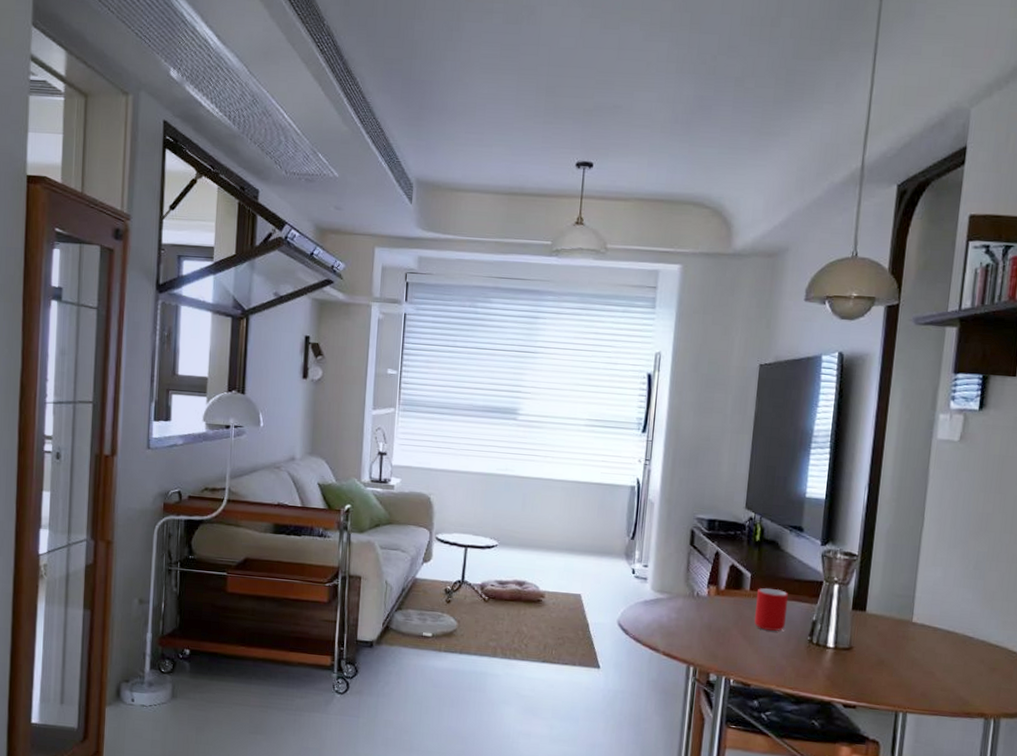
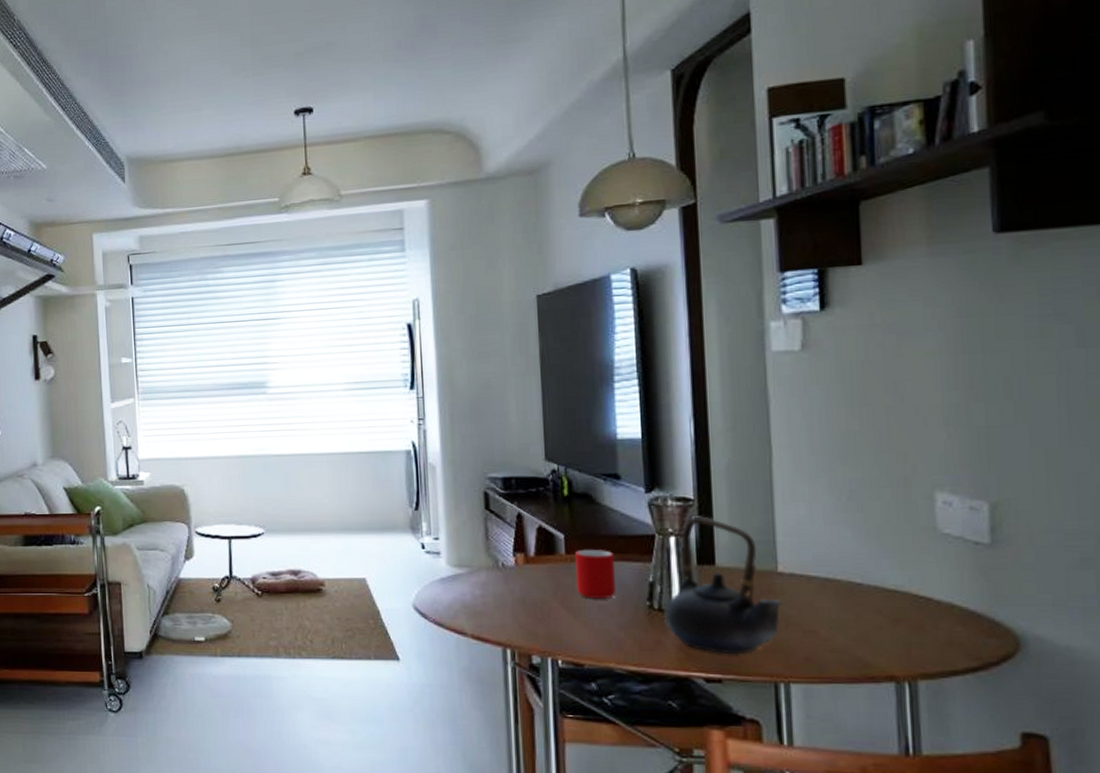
teapot: none [819,569,912,687] -> present [663,516,783,655]

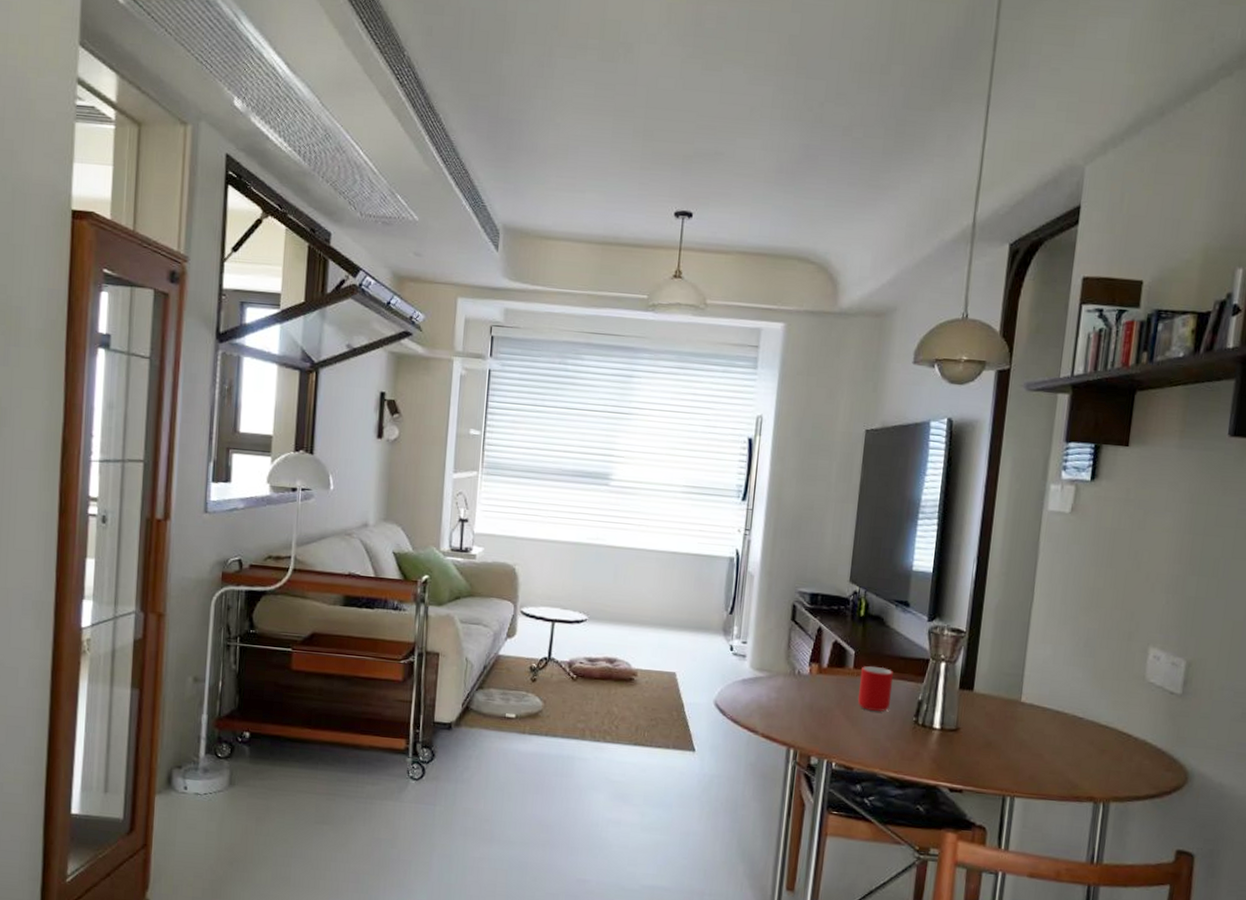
teapot: present [663,516,783,655] -> none [925,646,1021,770]

